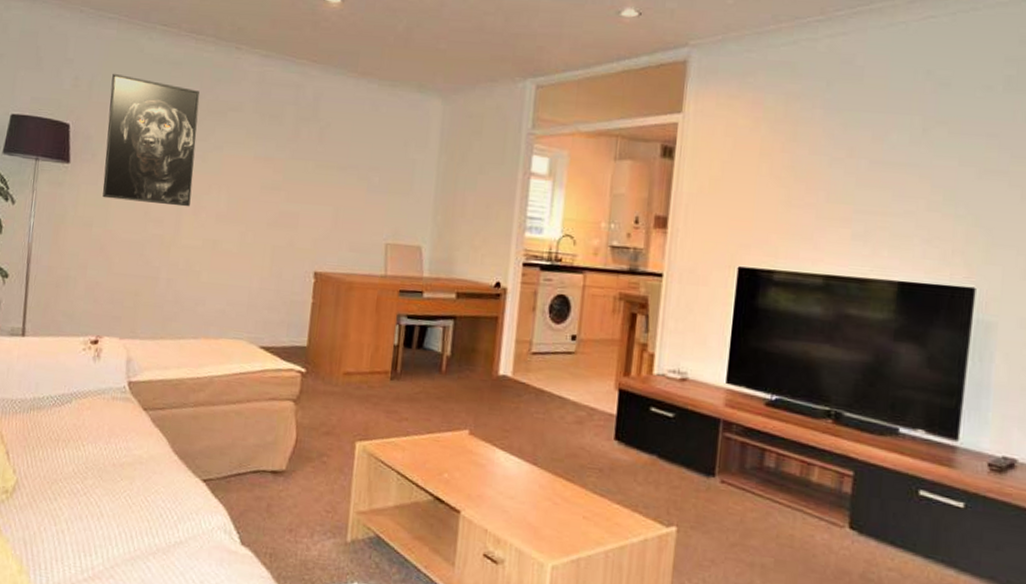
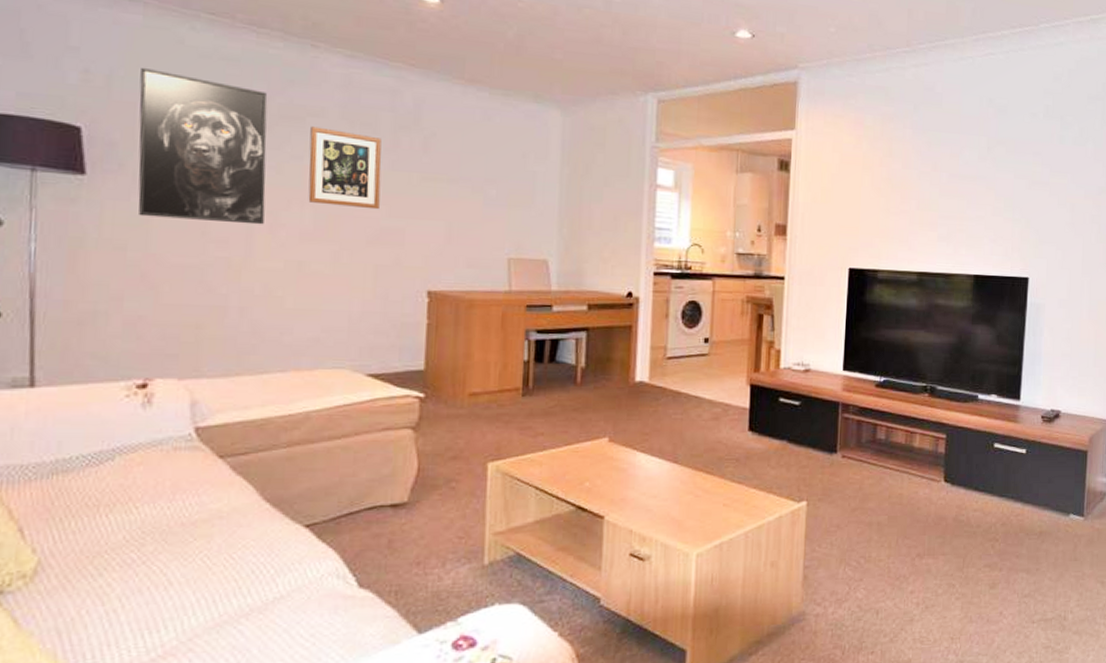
wall art: none [224,120,285,195] -> present [308,126,382,210]

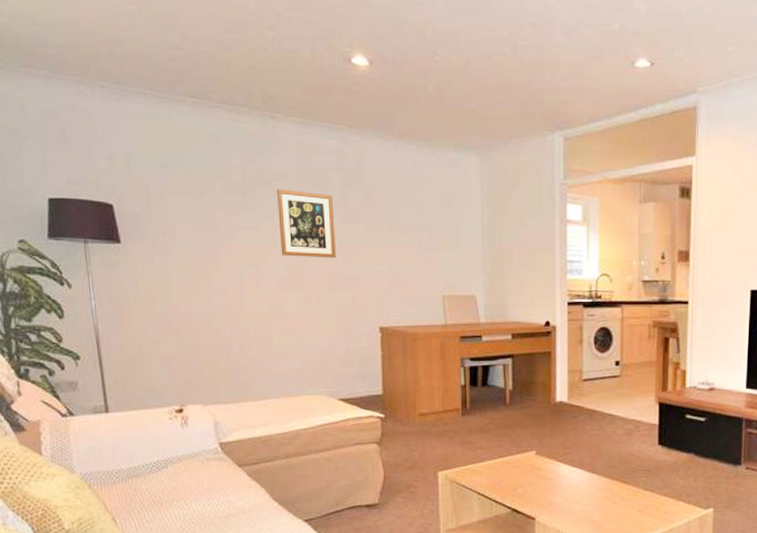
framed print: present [138,68,268,225] -> none [148,150,250,277]

